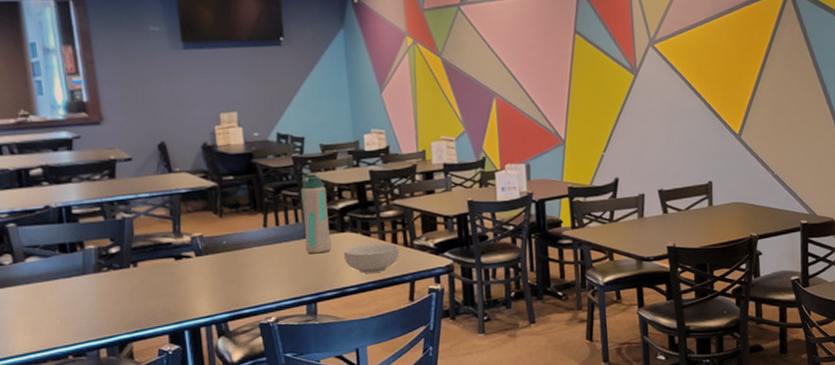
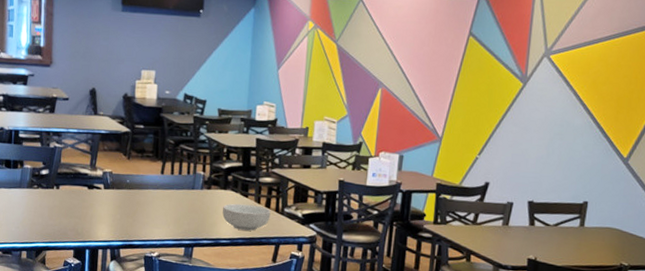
water bottle: present [301,173,332,254] -> none [192,133,217,205]

